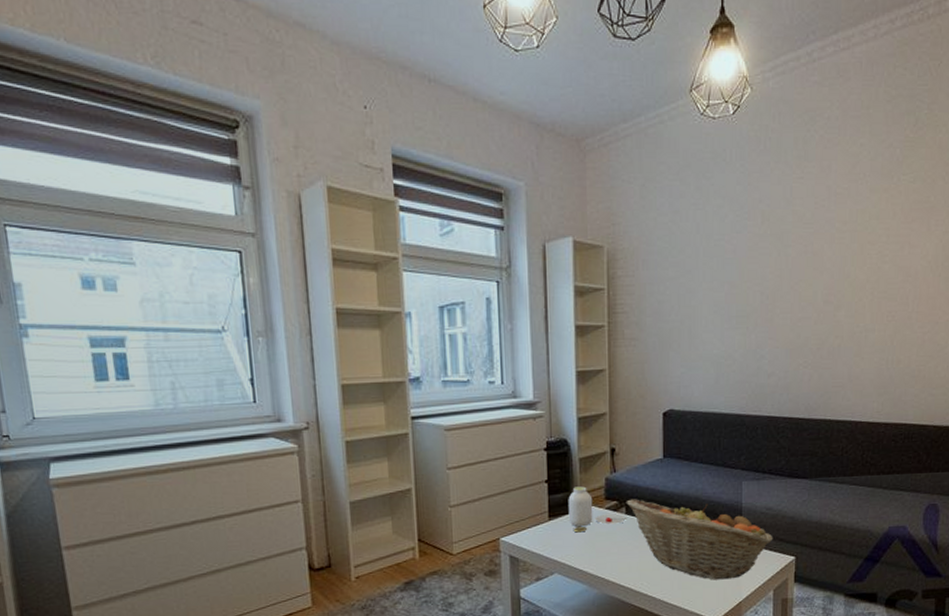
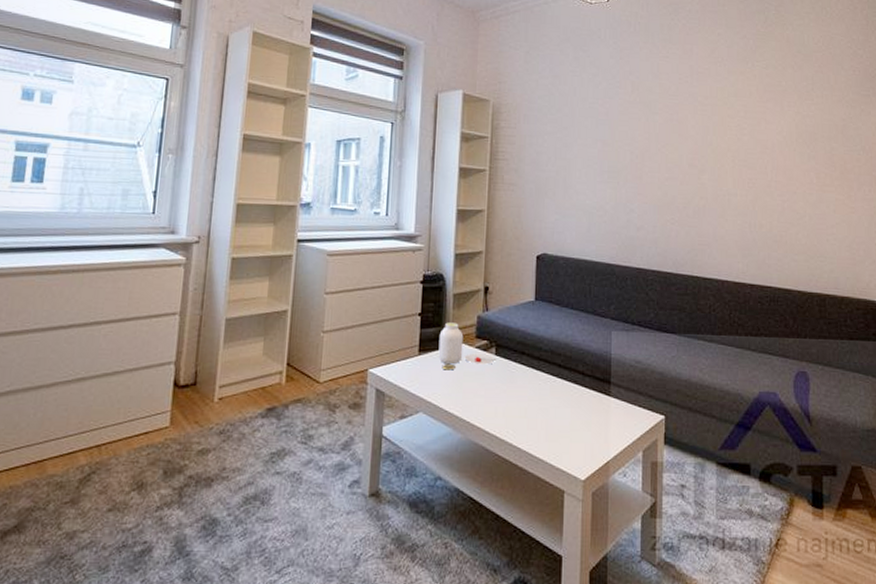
fruit basket: present [626,499,773,580] -> none [496,340,643,435]

